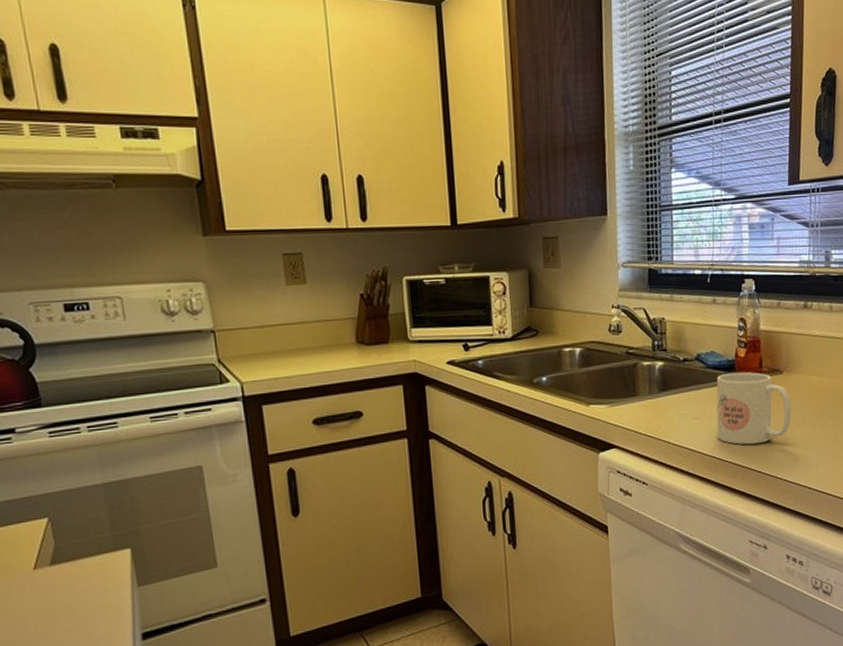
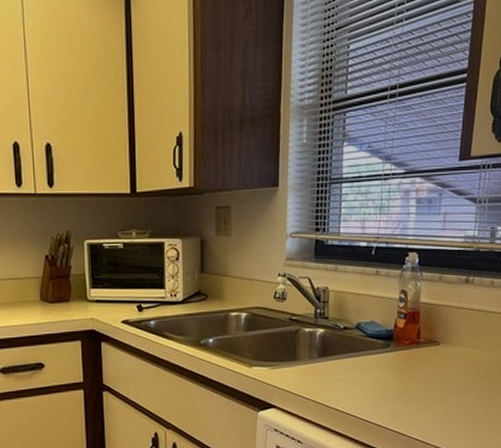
mug: present [716,371,792,445] -> none [371,341,446,411]

